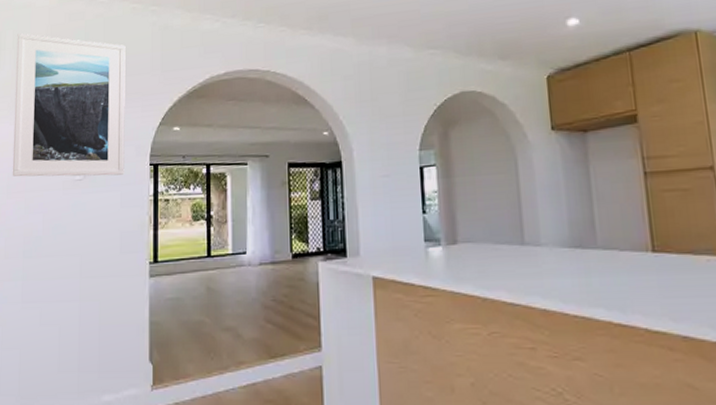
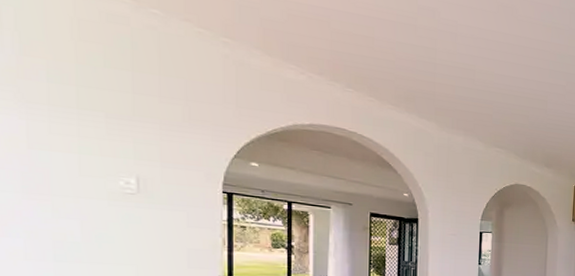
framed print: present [12,32,126,177] -> none [21,13,191,197]

